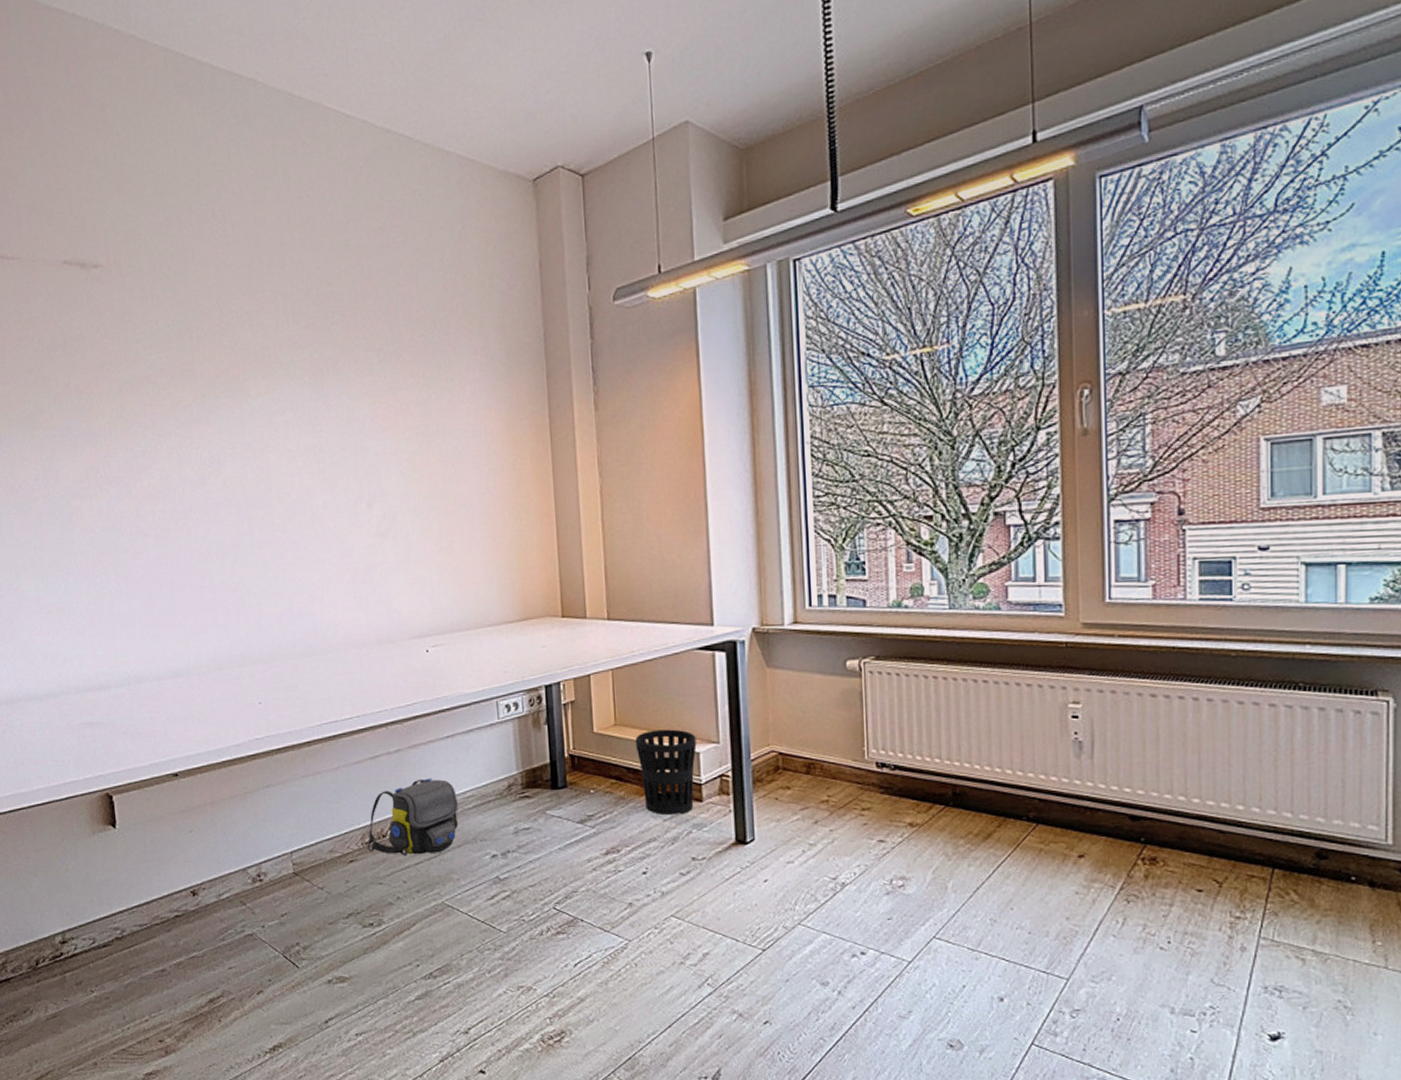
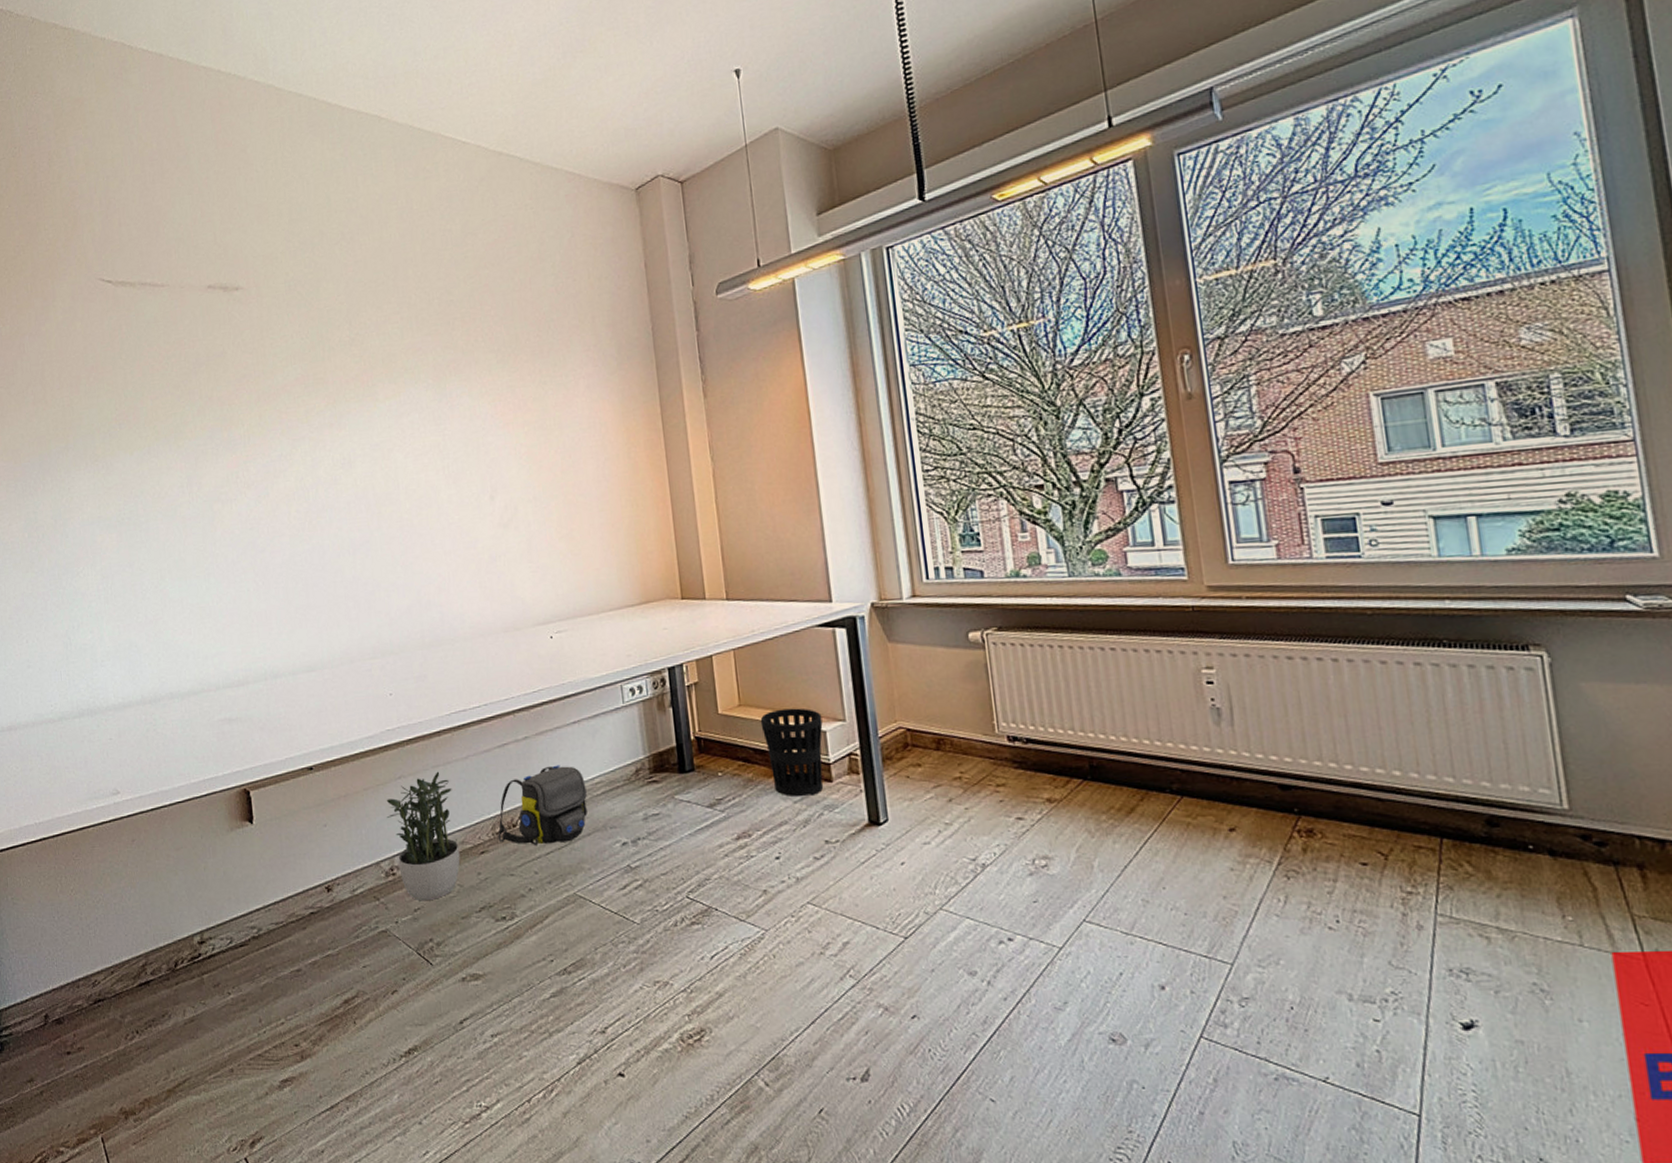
potted plant: none [254,781,329,907] -> present [386,771,460,901]

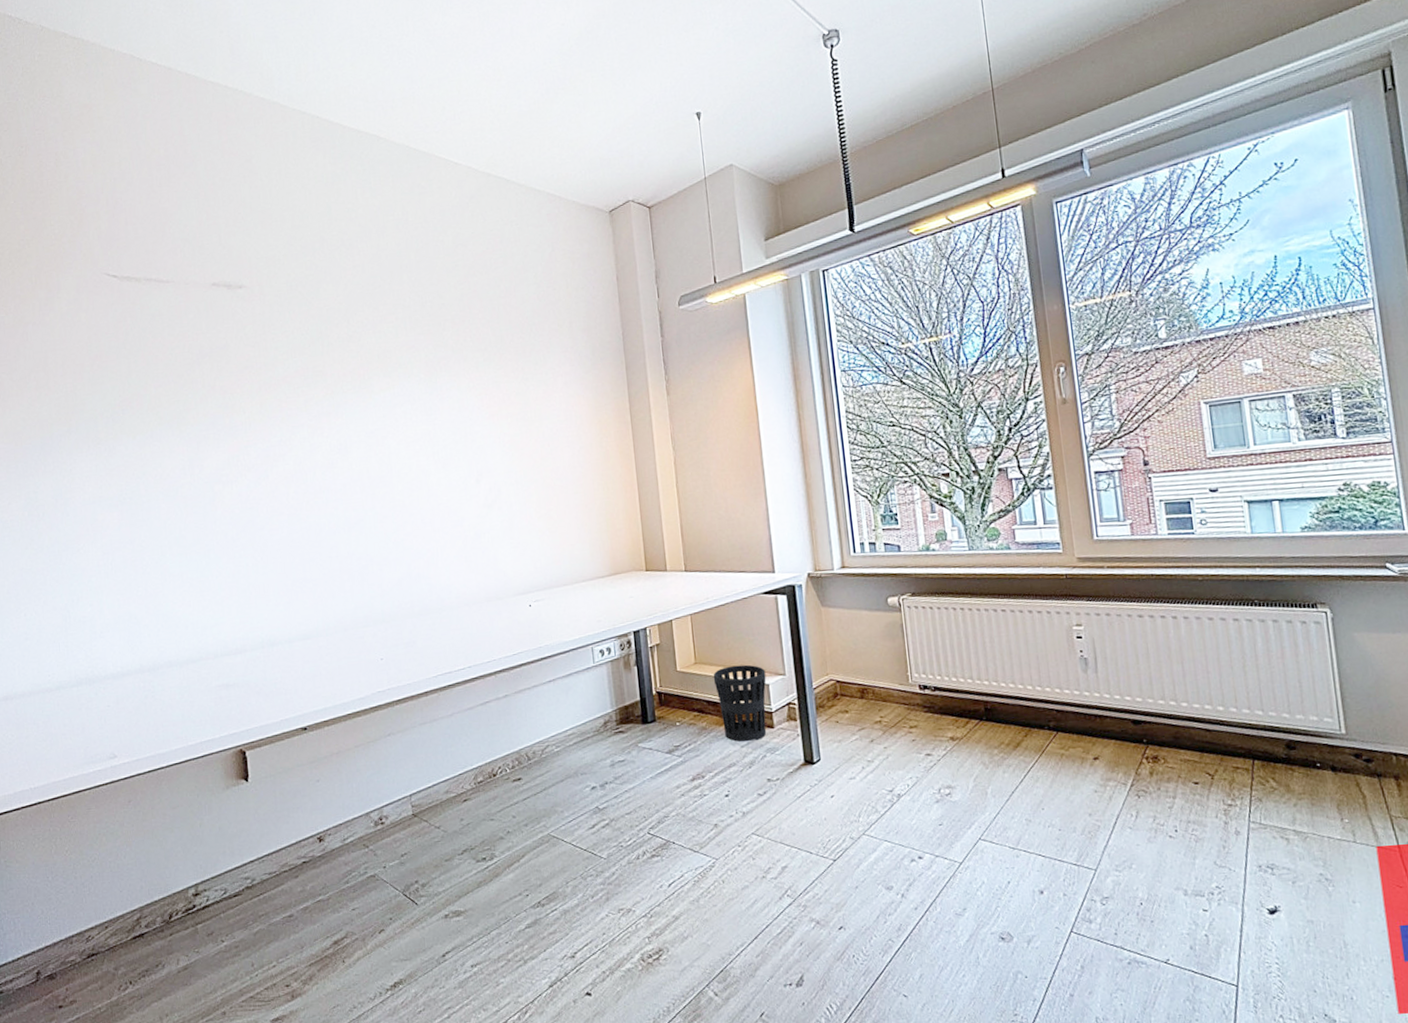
potted plant: present [386,771,460,901] -> none [376,728,445,847]
shoulder bag: present [497,765,588,846] -> none [479,719,561,793]

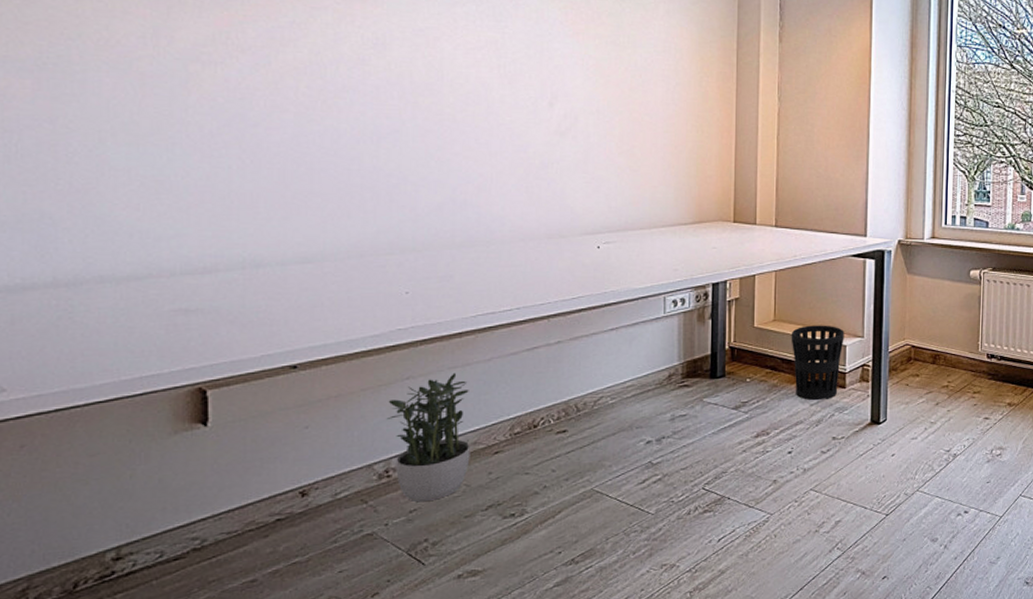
potted plant: none [376,728,445,847] -> present [386,372,470,503]

